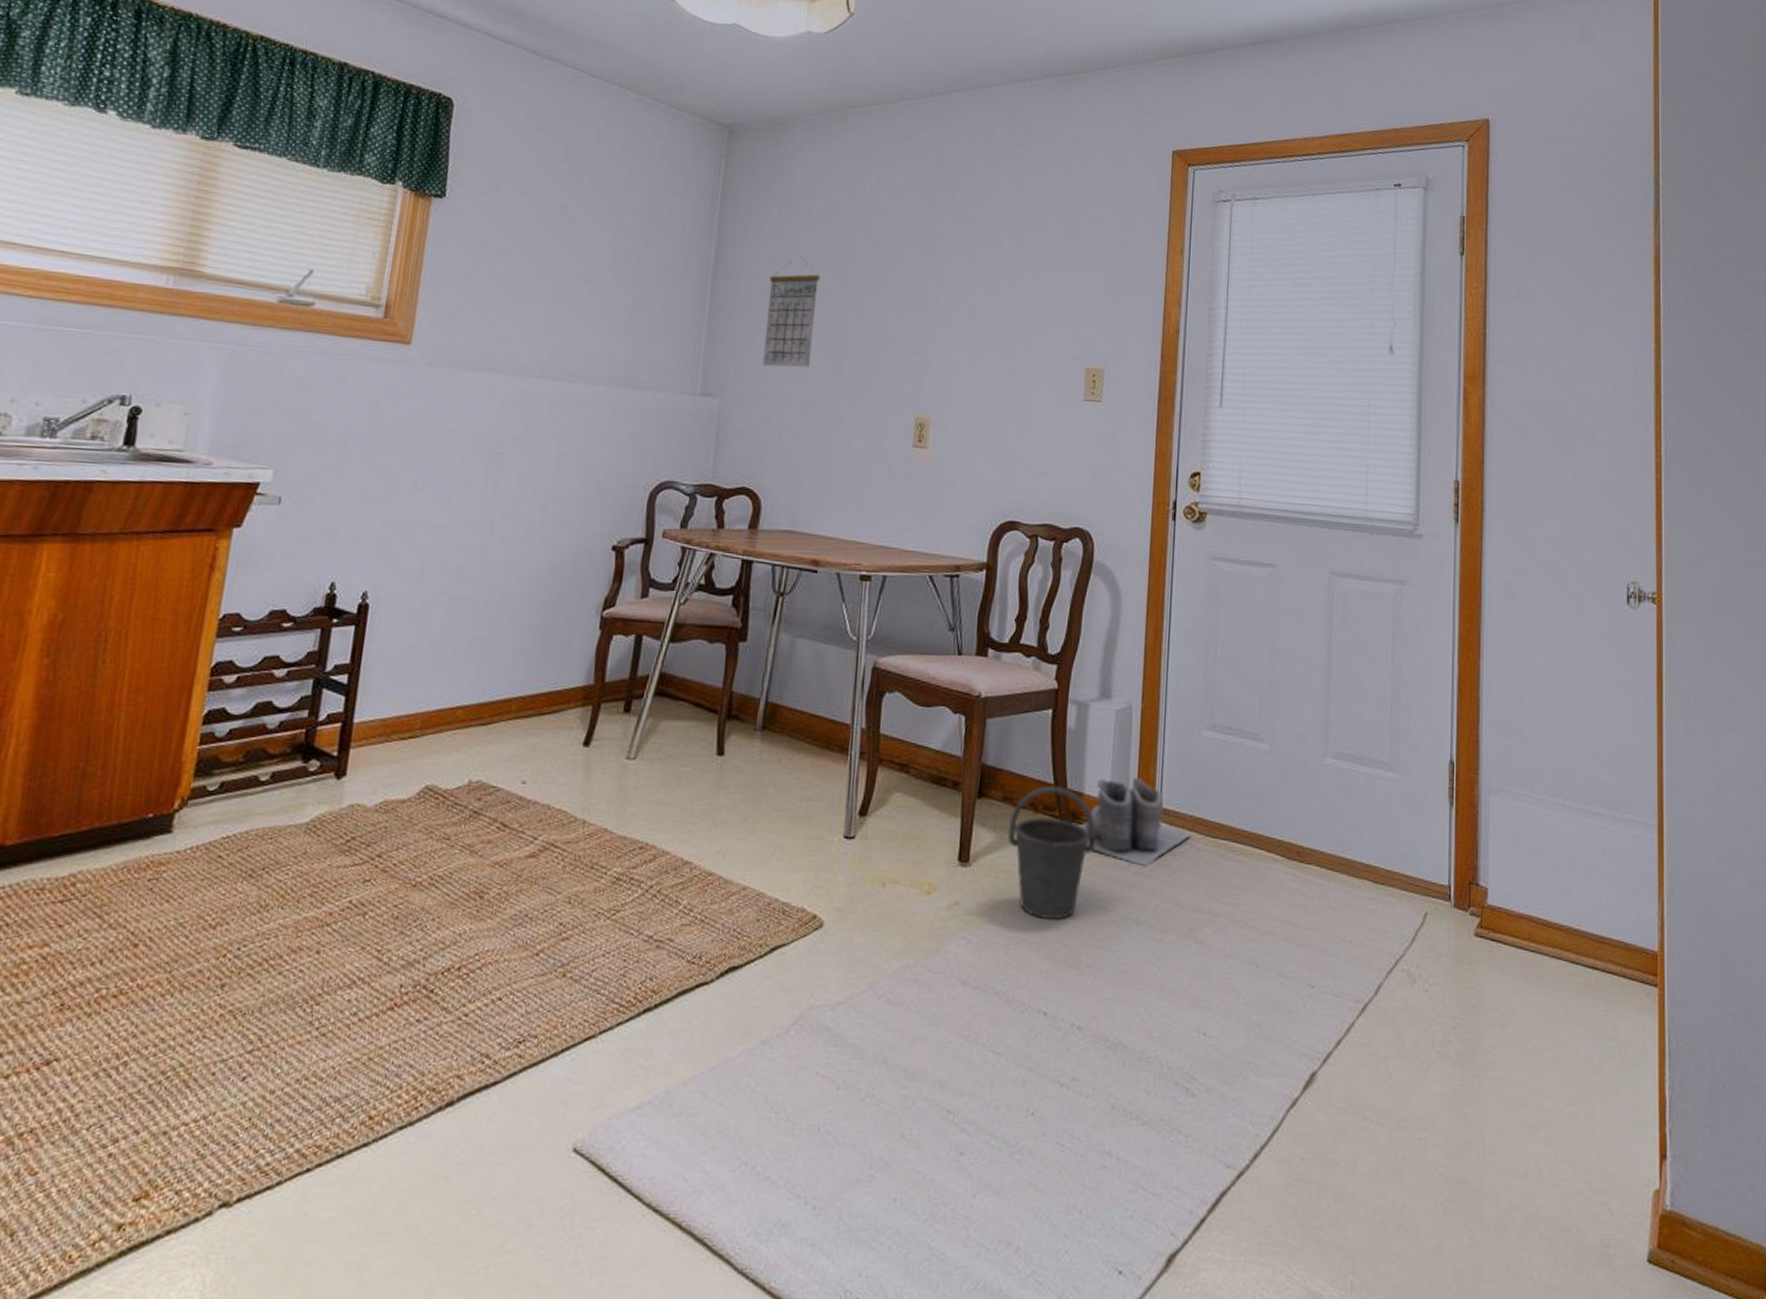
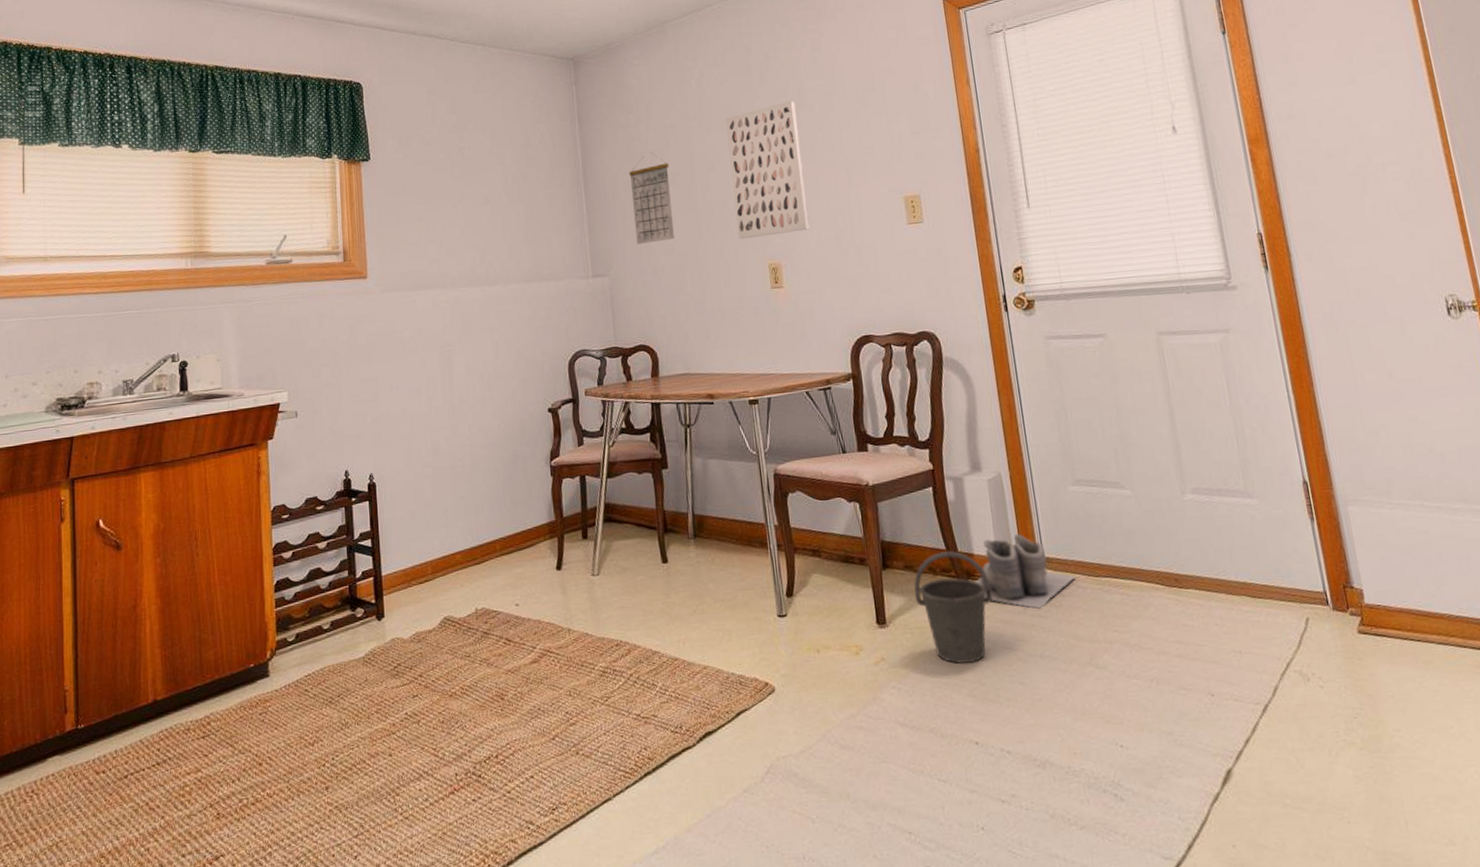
wall art: none [885,230,983,386] -> present [725,100,810,240]

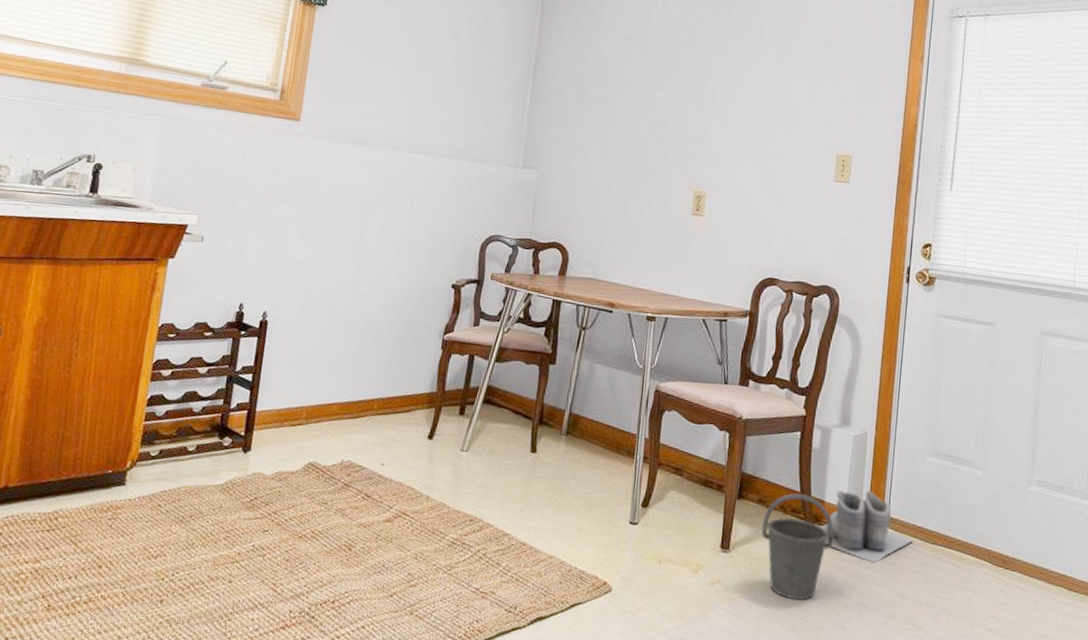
calendar: present [629,151,674,244] -> none [572,58,620,148]
wall art: present [725,100,810,240] -> none [670,38,754,167]

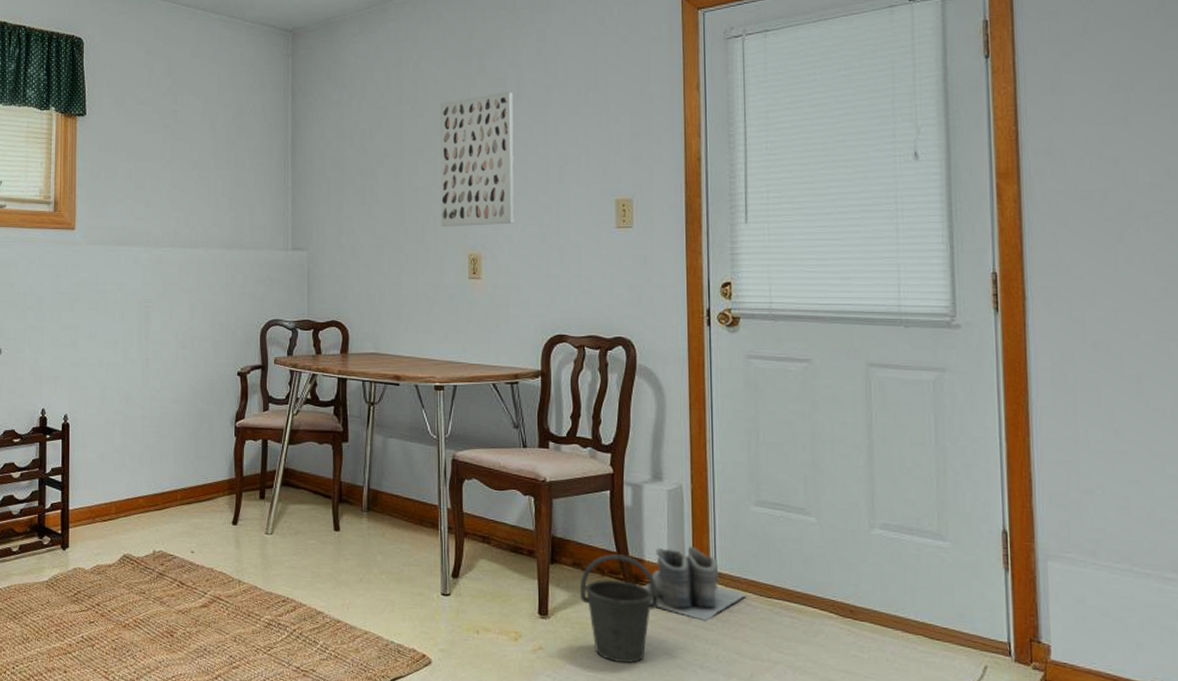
wall art: none [670,38,754,167] -> present [439,91,515,227]

